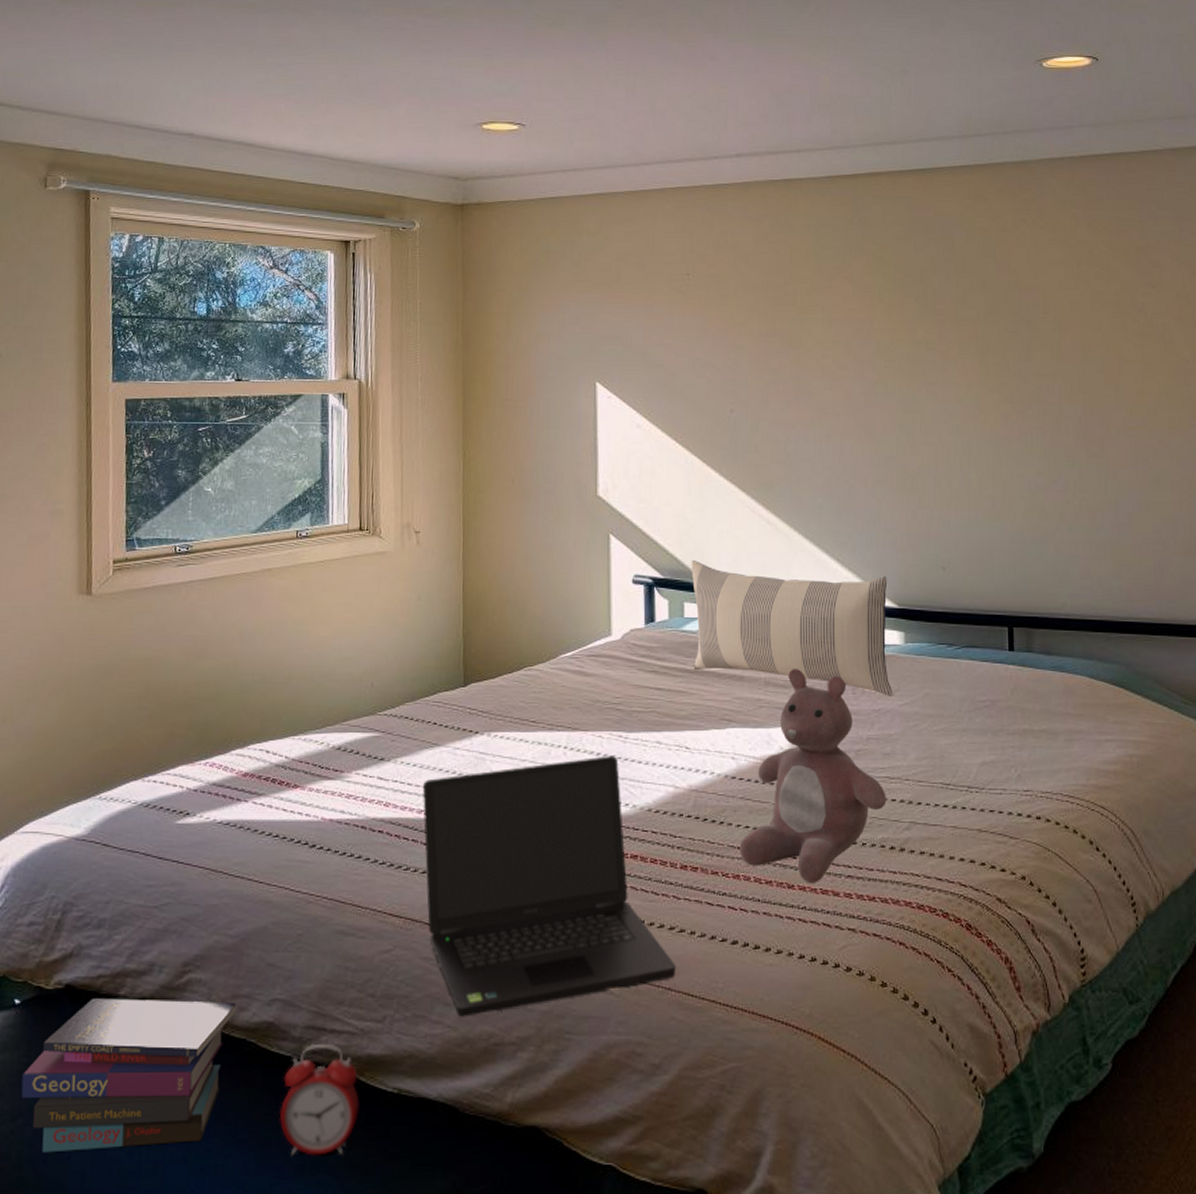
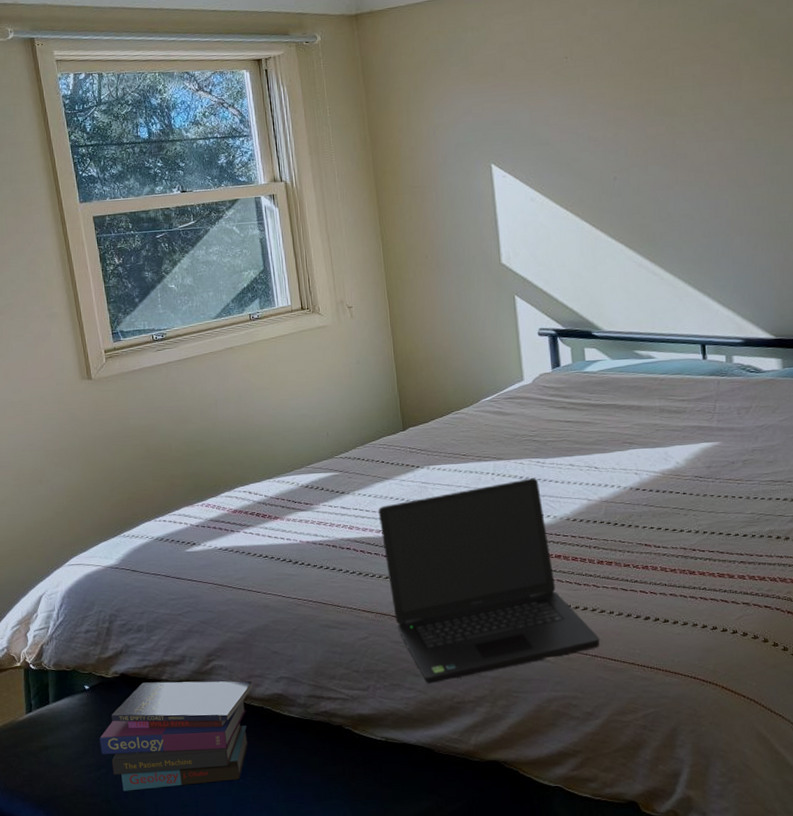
alarm clock: present [279,1043,360,1156] -> none [295,707,357,787]
pillow: present [691,561,893,696] -> none [588,312,774,414]
stuffed animal: present [739,669,887,884] -> none [646,397,772,570]

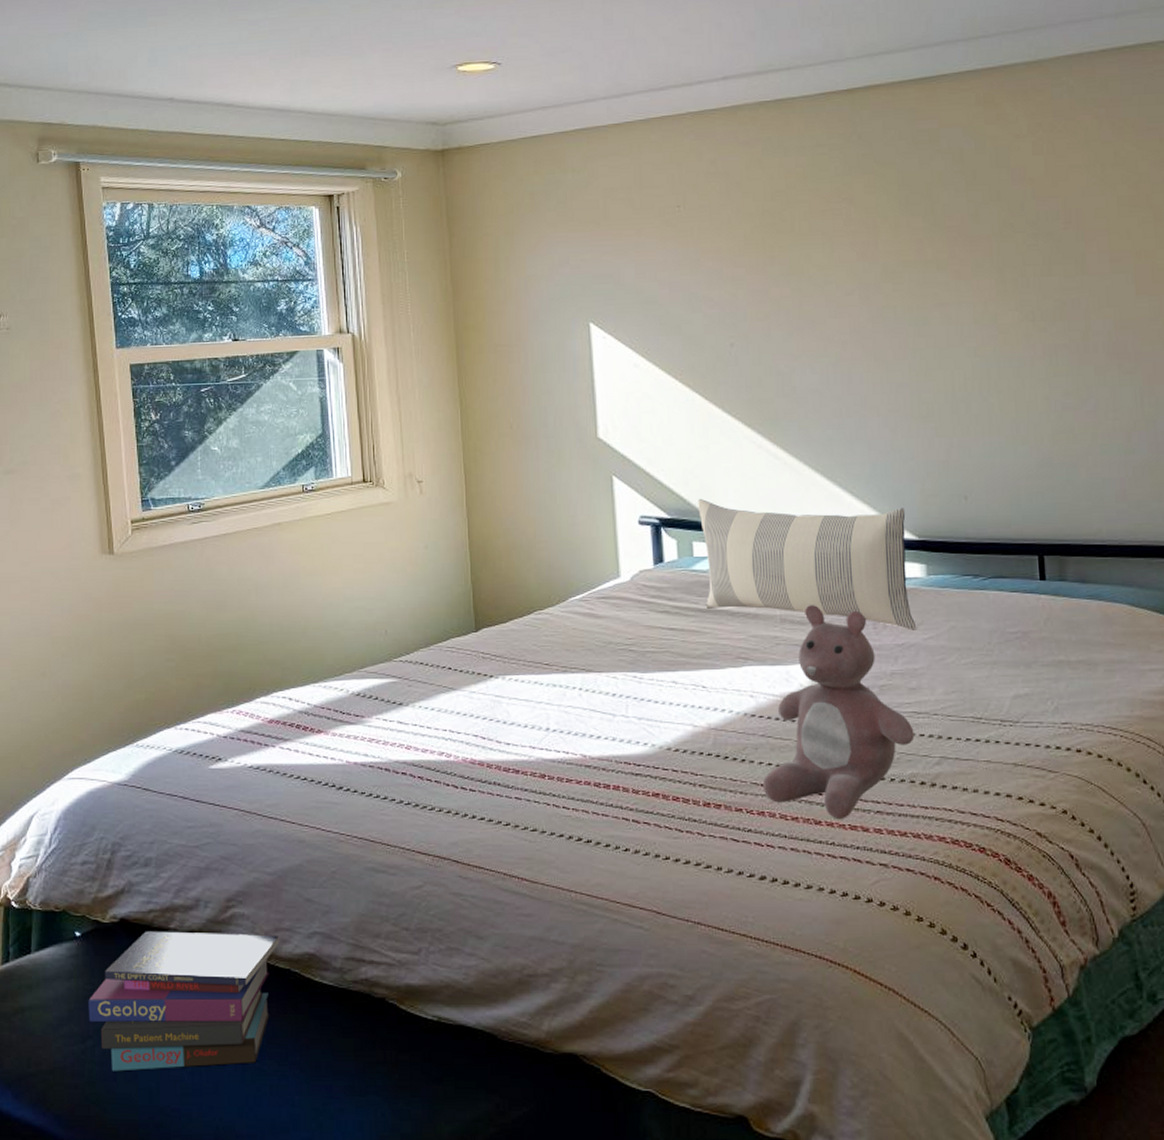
laptop: present [378,478,600,684] -> none [441,696,705,950]
pillow: none [588,312,774,414] -> present [698,499,917,630]
stuffed animal: none [646,397,772,570] -> present [762,605,915,820]

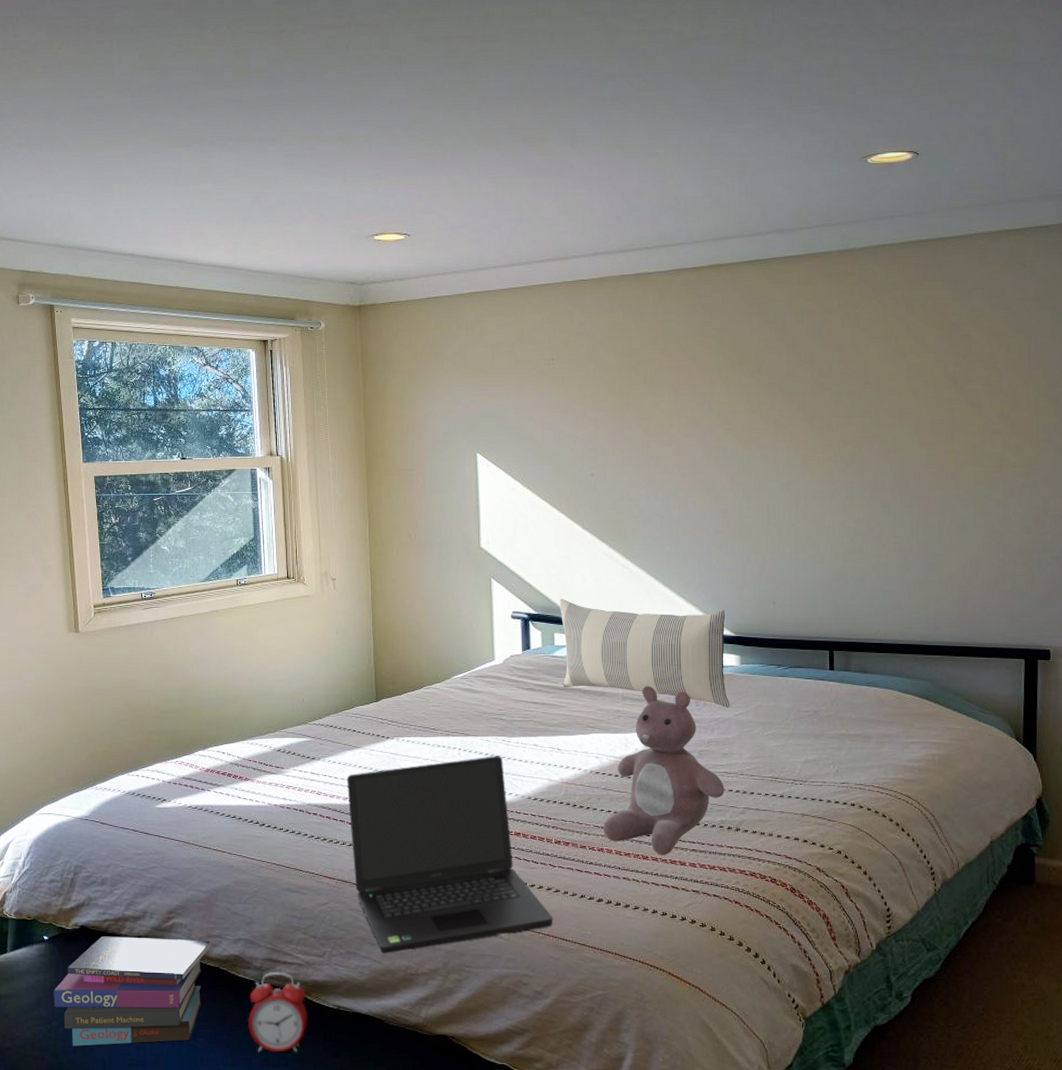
alarm clock: none [326,973,402,1078] -> present [247,971,308,1053]
laptop: none [441,696,705,950] -> present [346,756,553,954]

